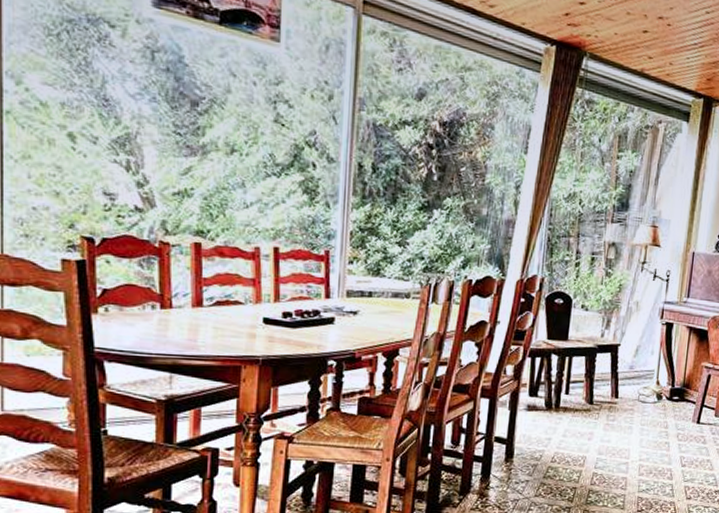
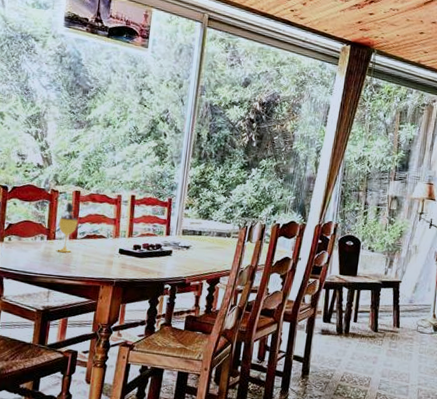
wine glass: none [174,257,202,326] -> present [57,201,78,253]

